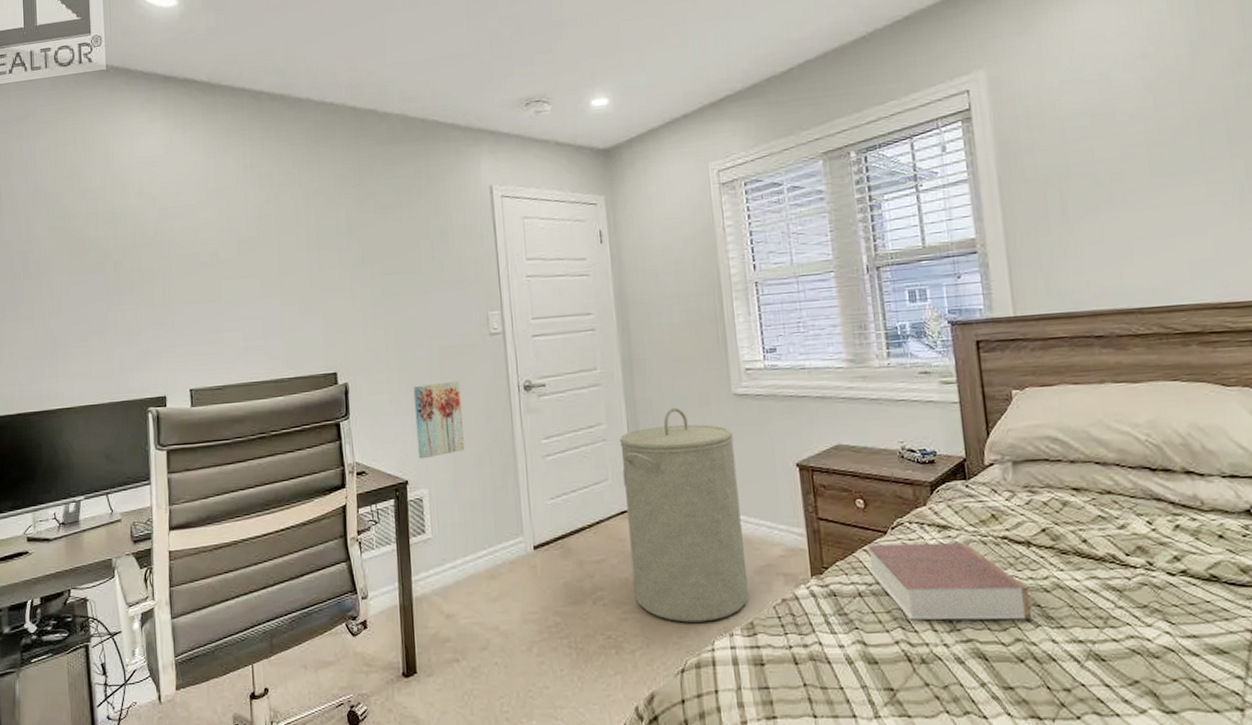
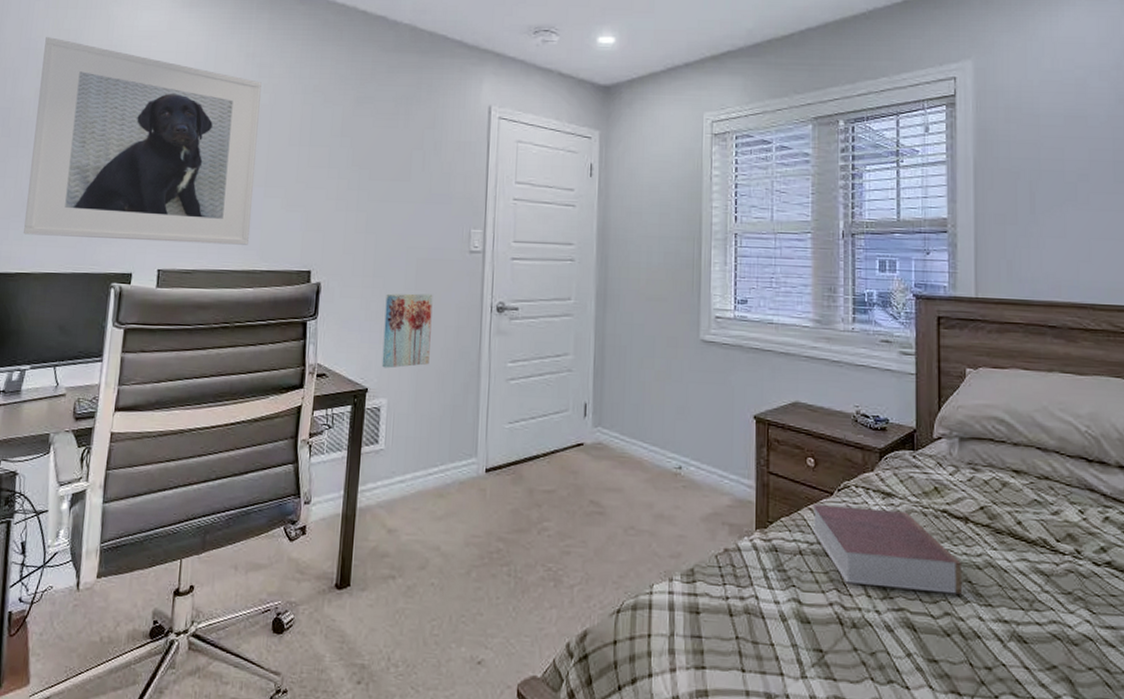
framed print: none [50,175,274,371] -> present [24,37,262,245]
laundry hamper: present [620,407,749,623] -> none [580,346,696,564]

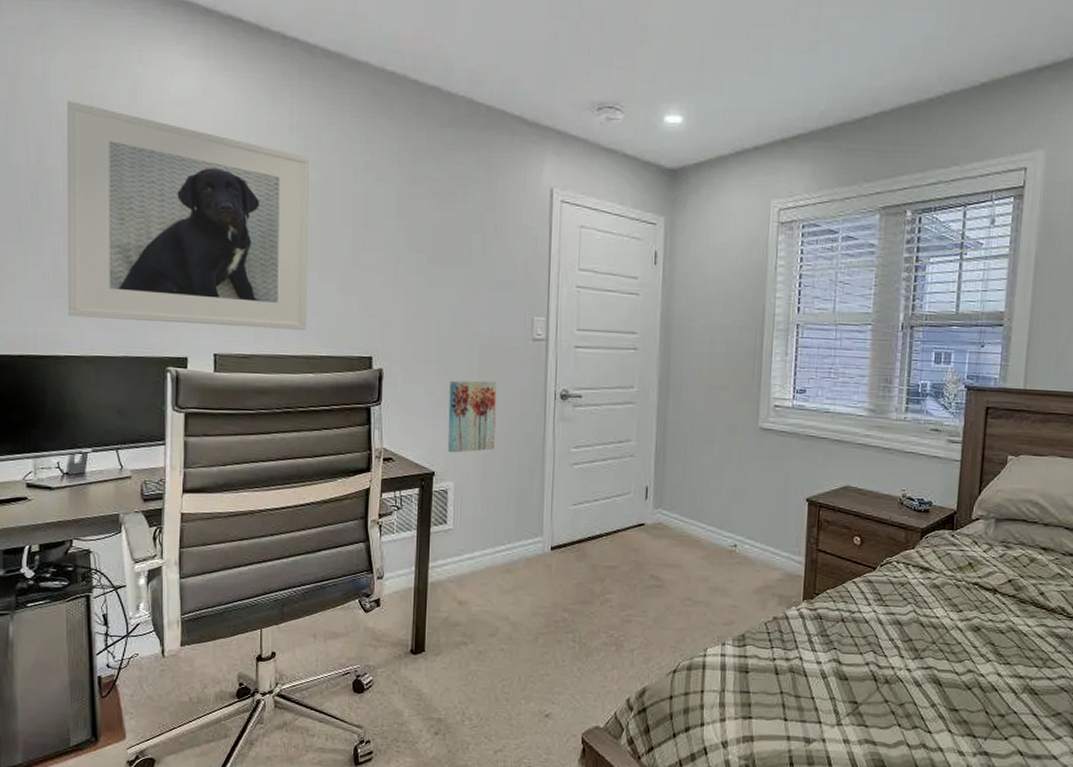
book: present [812,504,961,595] -> none [854,578,987,655]

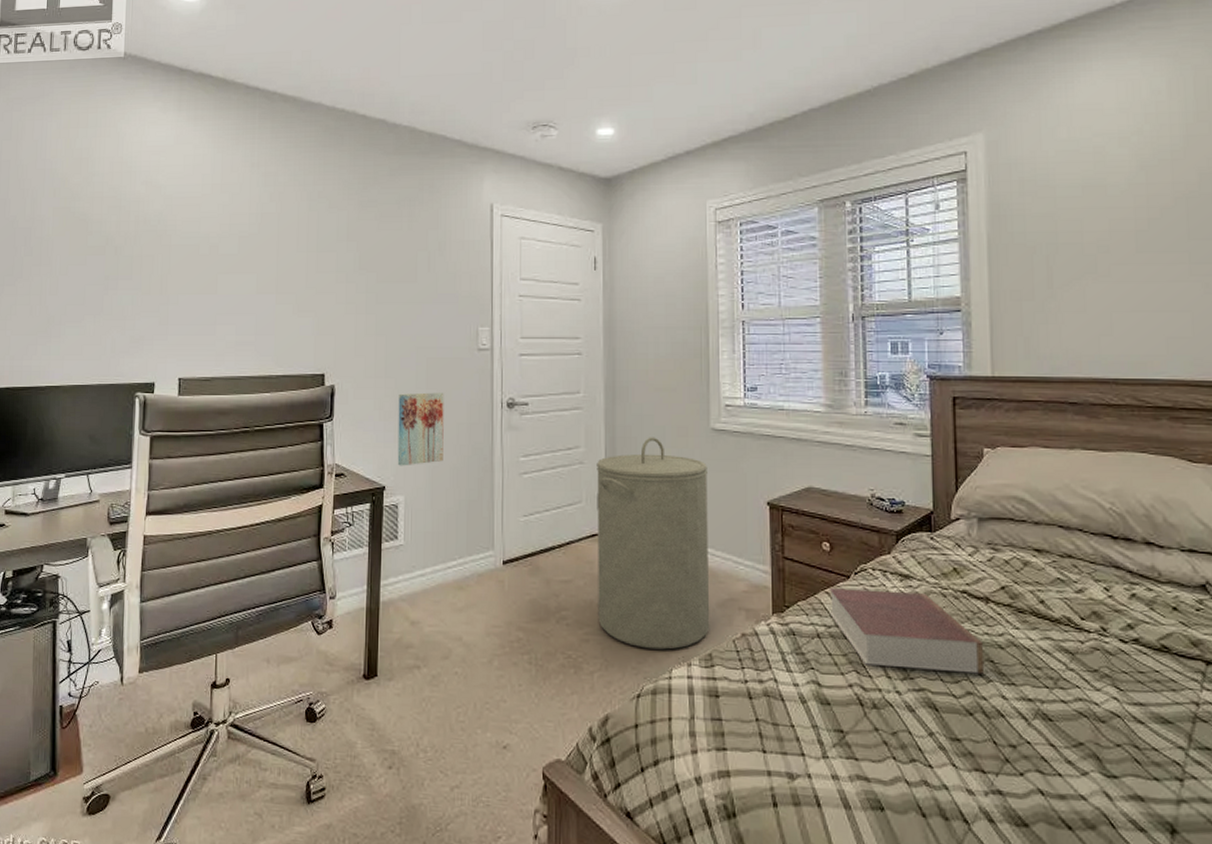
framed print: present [67,101,309,330] -> none [51,157,268,351]
laundry hamper: none [640,433,753,631] -> present [597,437,710,650]
book: none [854,578,987,655] -> present [829,588,983,674]

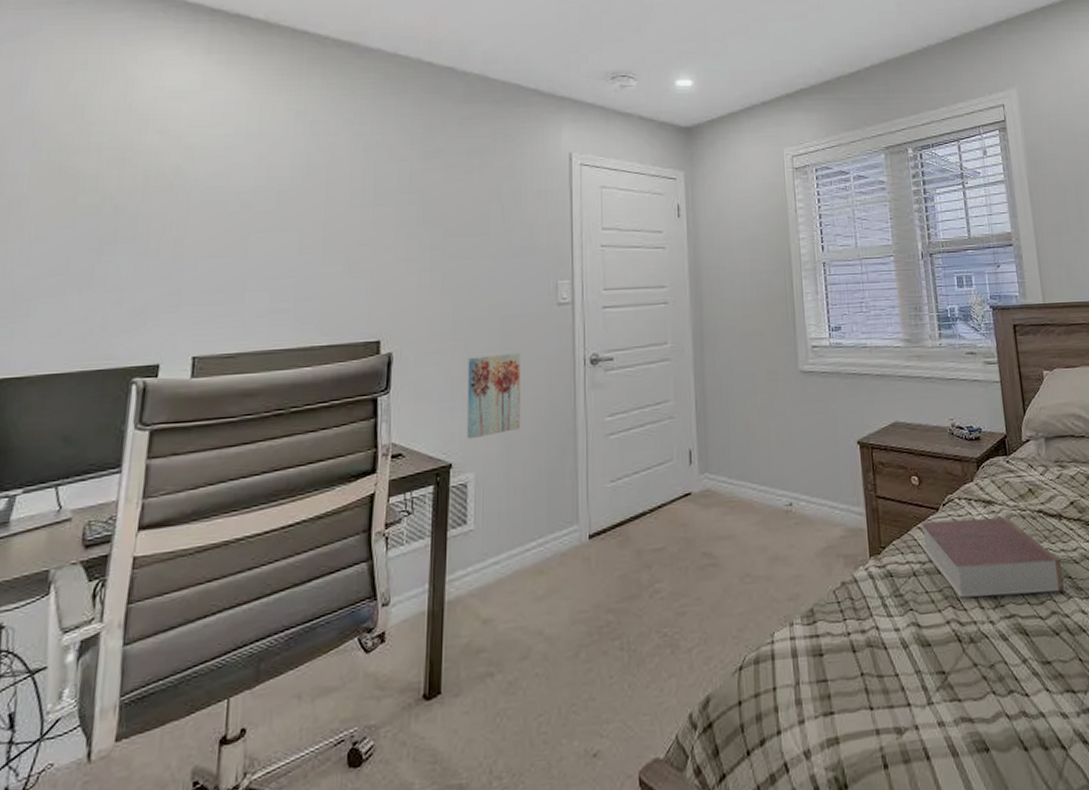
laundry hamper: present [597,437,710,650] -> none [687,384,810,614]

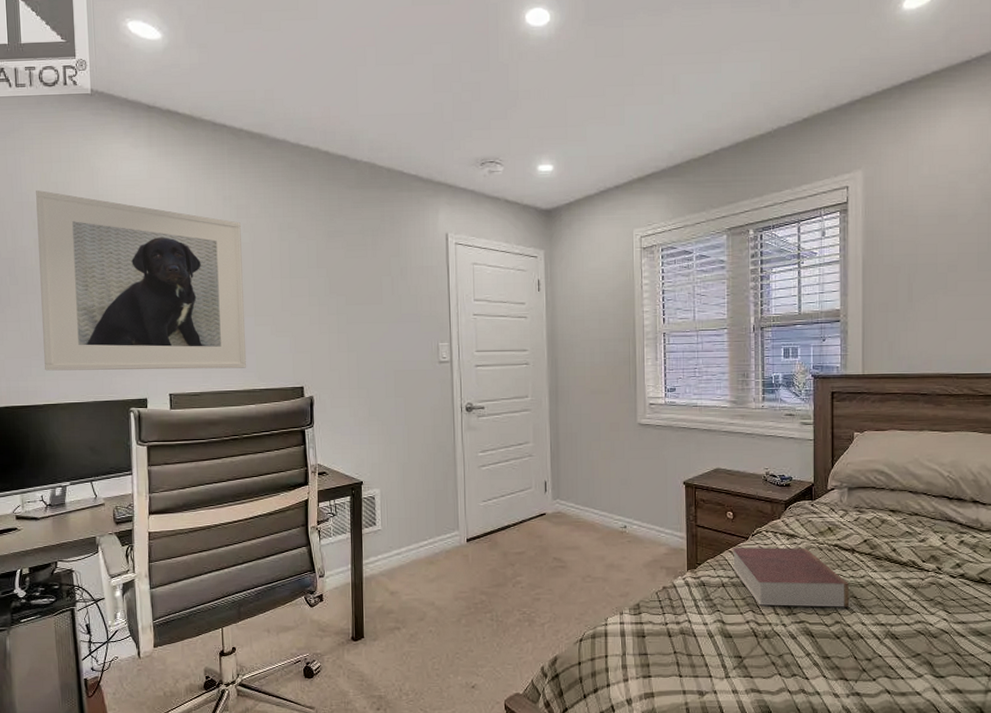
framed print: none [14,103,315,332] -> present [36,190,247,371]
wall art: present [466,353,521,439] -> none [371,400,413,464]

